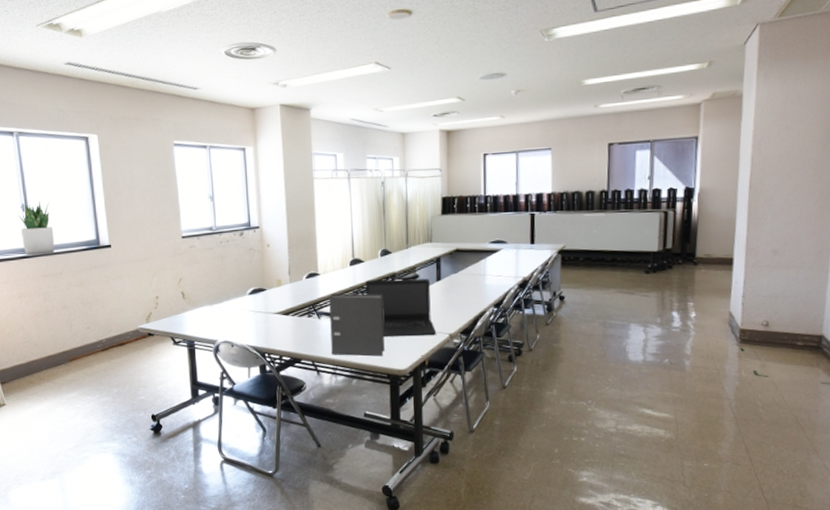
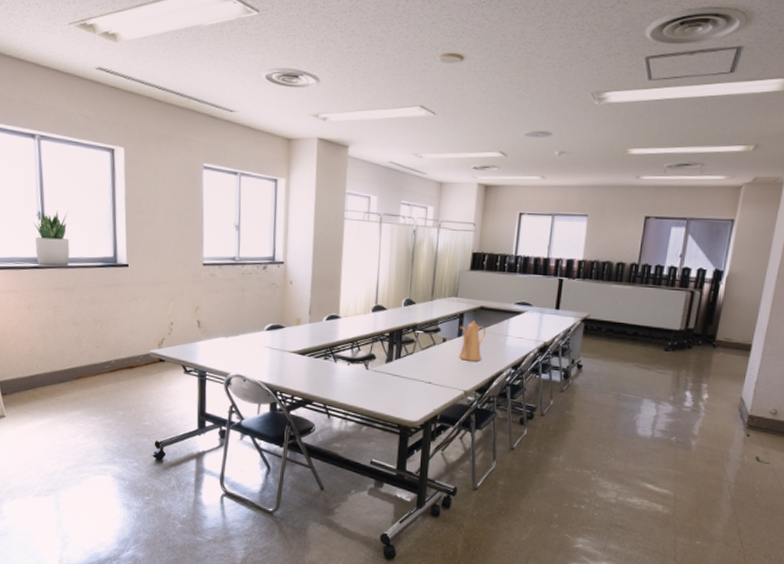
binder: present [329,293,385,357] -> none [344,338,403,406]
laptop: present [365,278,436,336] -> none [385,329,452,390]
coffee pot: none [438,263,464,304] -> present [459,320,486,362]

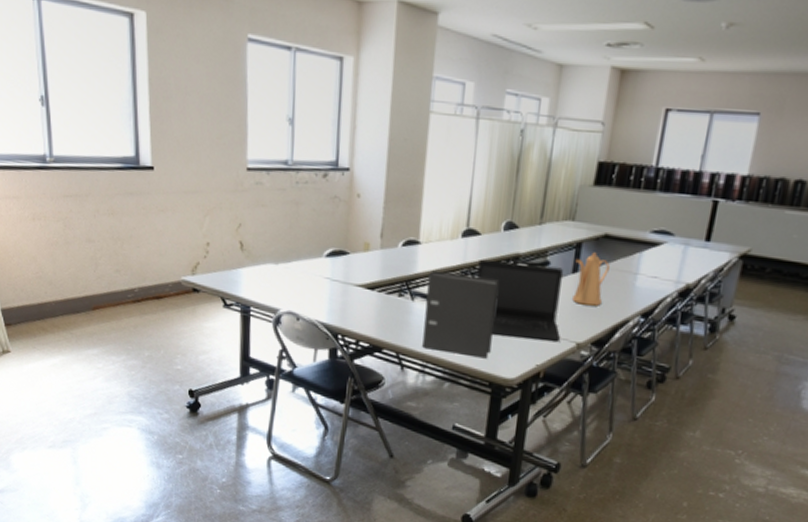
planter: present [34,210,70,268] -> none [36,94,80,169]
binder: none [344,338,403,406] -> present [422,270,500,359]
laptop: none [385,329,452,390] -> present [477,260,564,341]

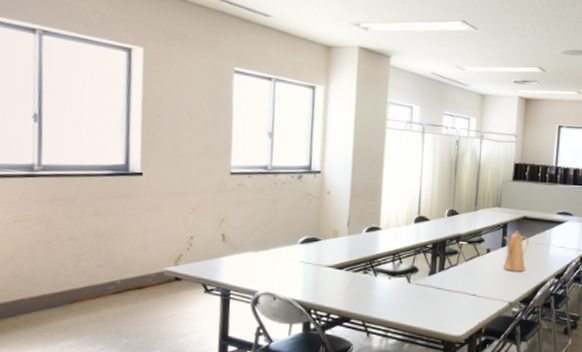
binder: present [422,270,500,359] -> none [385,250,446,321]
laptop: present [477,260,564,341] -> none [428,240,496,302]

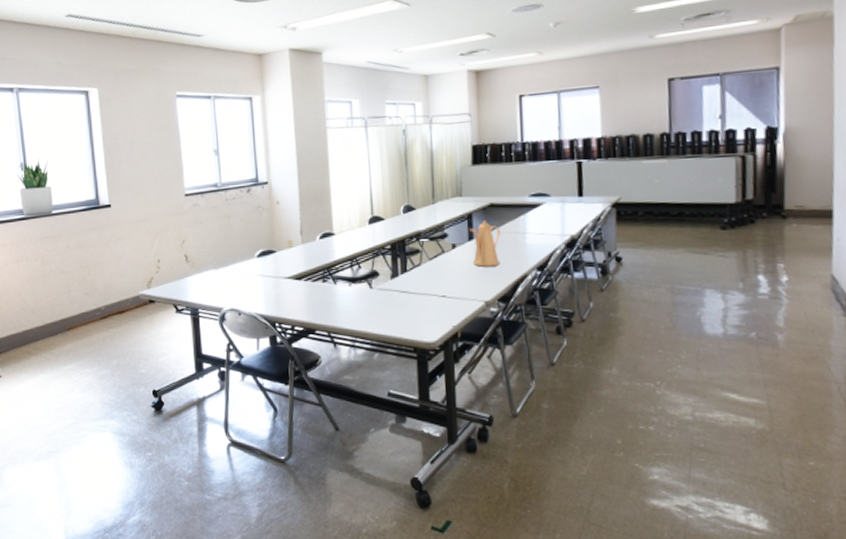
planter: none [28,112,72,176] -> present [17,159,53,218]

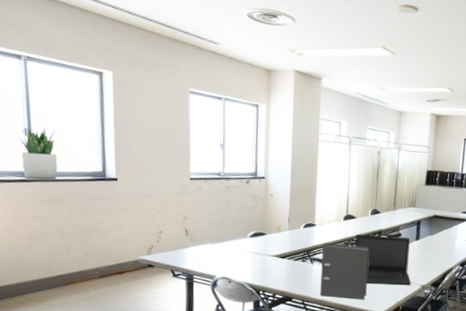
binder: none [346,255,410,327] -> present [320,243,370,300]
laptop: none [386,237,469,304] -> present [355,235,411,285]
coffee pot: present [469,220,501,267] -> none [417,227,438,261]

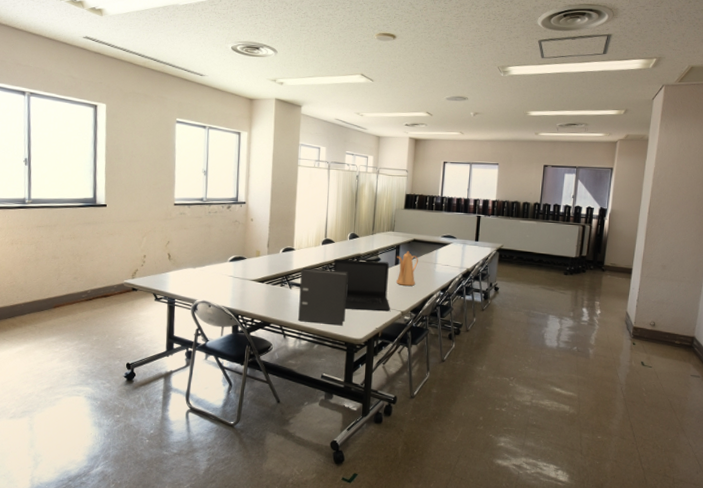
planter: present [20,127,57,181] -> none [21,157,53,208]
coffee pot: none [417,227,438,261] -> present [397,251,418,286]

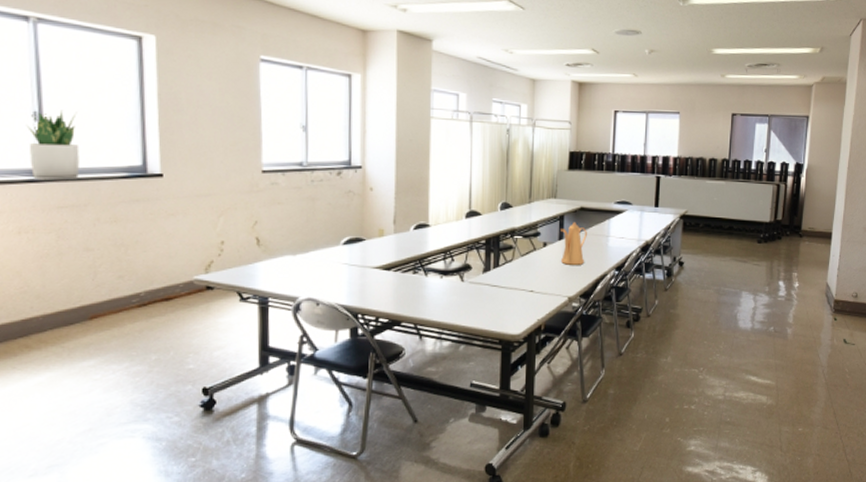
planter: none [21,157,53,208] -> present [27,109,80,181]
binder: present [298,267,348,326] -> none [438,248,501,320]
laptop: present [333,259,390,311] -> none [481,236,554,298]

